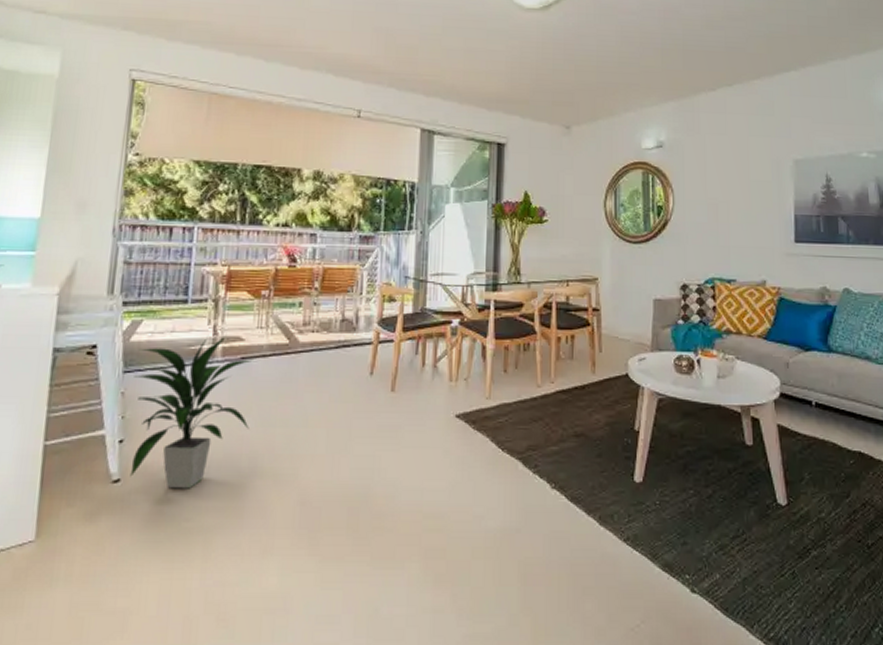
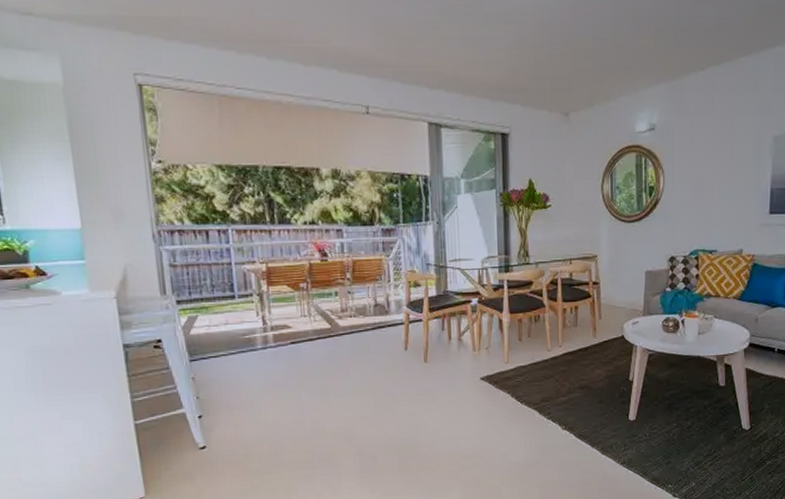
indoor plant: present [130,335,253,489] -> none [199,324,308,451]

